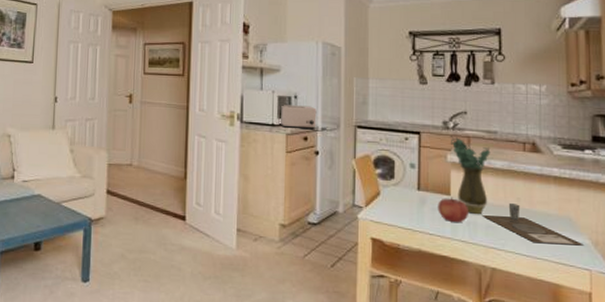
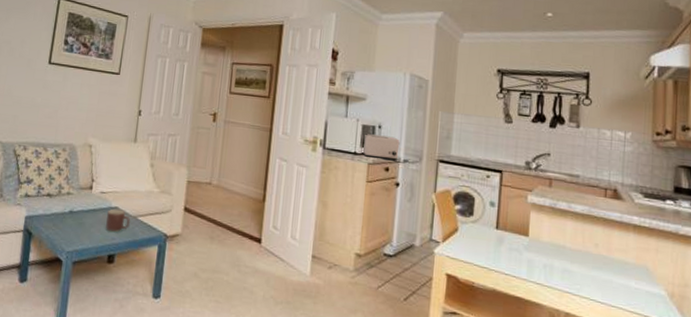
mug: none [30,195,54,220] -> present [106,208,130,233]
fruit: present [438,197,468,222] -> none [515,238,546,264]
vase: present [450,136,491,214] -> none [531,176,572,257]
place setting: present [483,203,583,246] -> none [560,249,659,297]

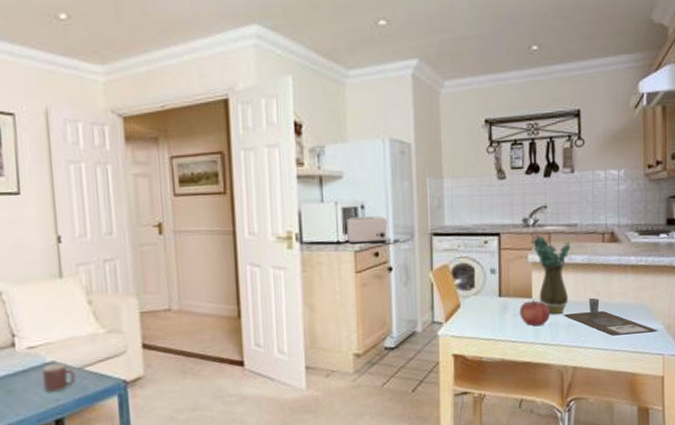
fruit: none [515,238,546,264] -> present [519,299,550,326]
vase: none [531,176,572,257] -> present [530,234,571,314]
place setting: none [560,249,659,297] -> present [564,298,657,336]

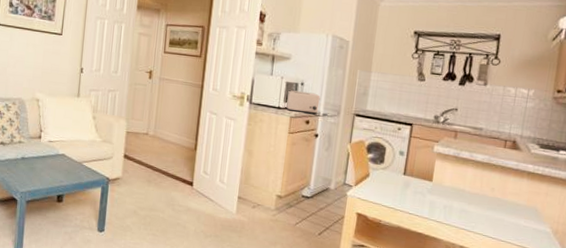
mug: present [41,362,75,393] -> none [54,155,76,176]
fruit: present [519,299,550,326] -> none [419,183,447,205]
vase: present [530,234,571,314] -> none [438,129,475,200]
place setting: present [564,298,657,336] -> none [459,192,545,233]

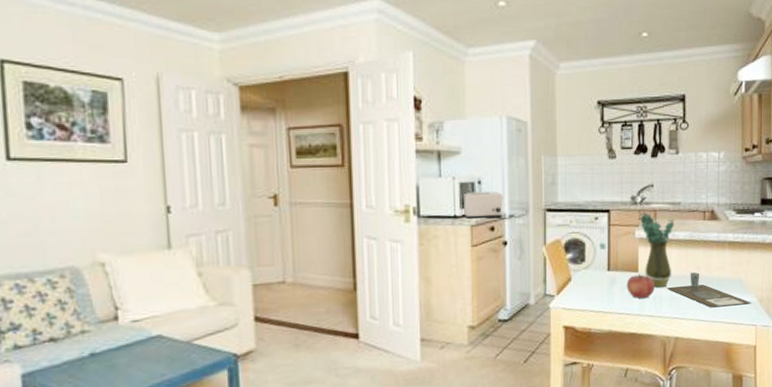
fruit: none [419,183,447,205] -> present [627,273,654,298]
vase: none [438,129,475,200] -> present [638,211,675,288]
place setting: none [459,192,545,233] -> present [667,272,751,308]

